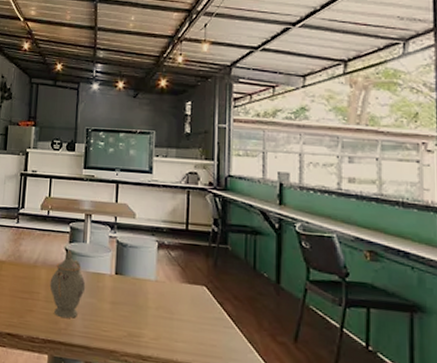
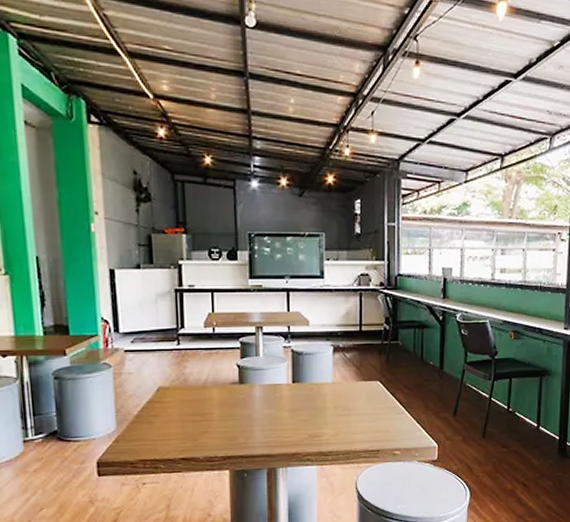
teapot: present [49,251,86,319] -> none [223,367,263,433]

